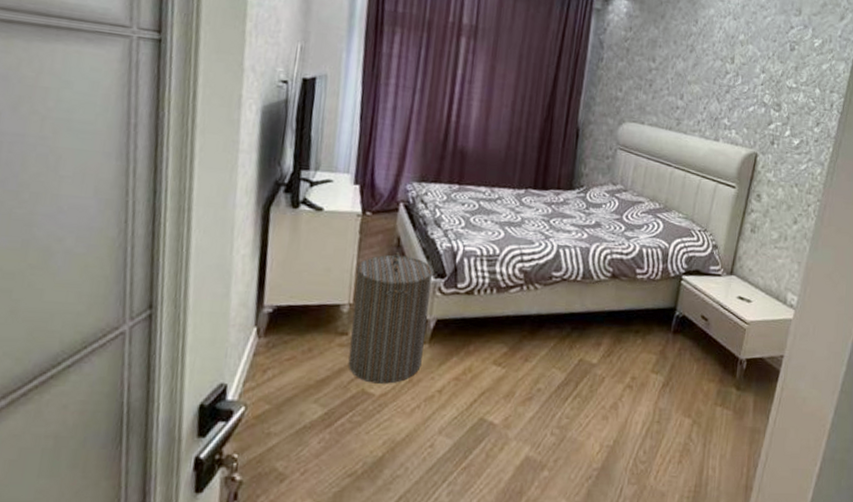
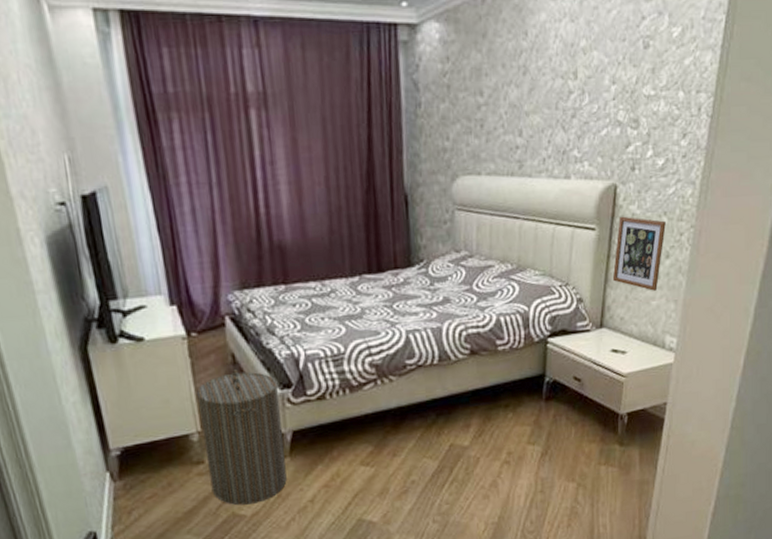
picture frame: none [745,180,796,251] -> present [612,216,666,291]

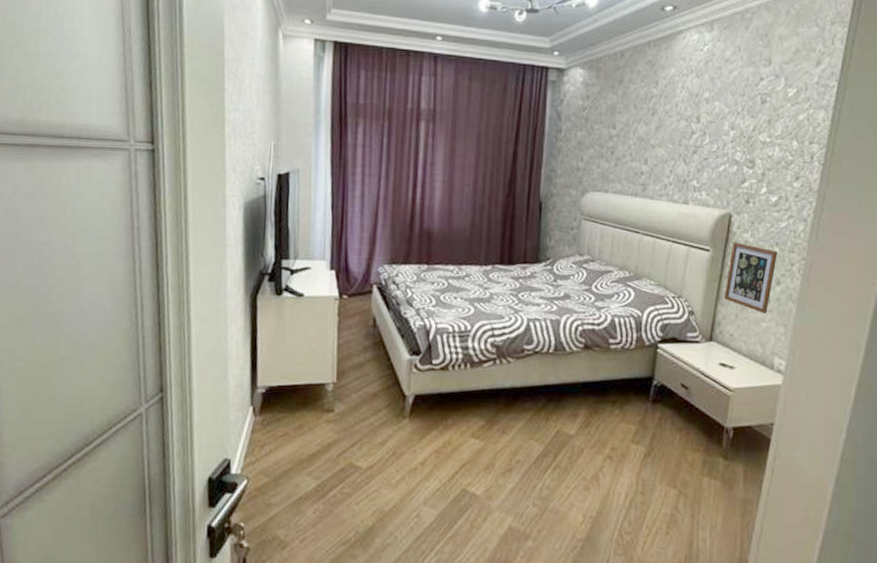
laundry hamper: present [196,369,287,506] -> none [335,332,409,457]

